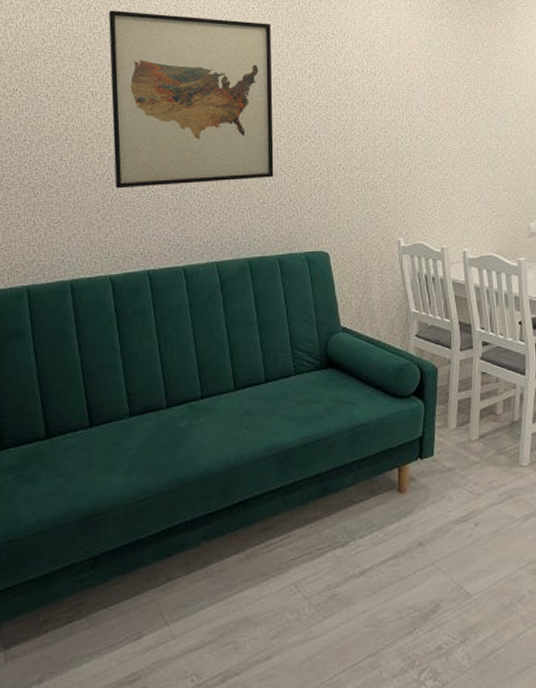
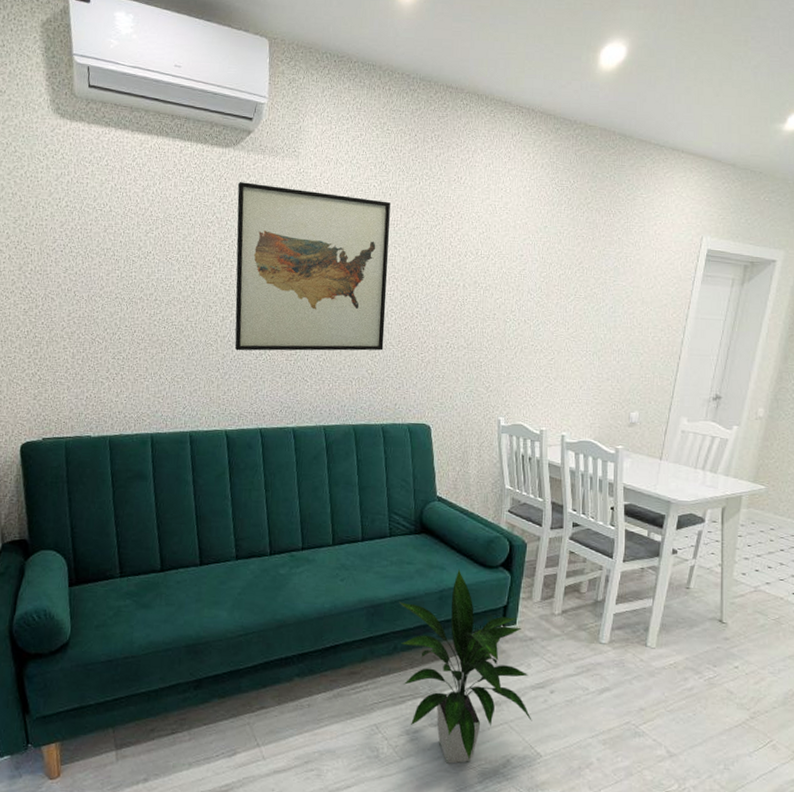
indoor plant: none [310,402,459,617] -> present [399,569,532,764]

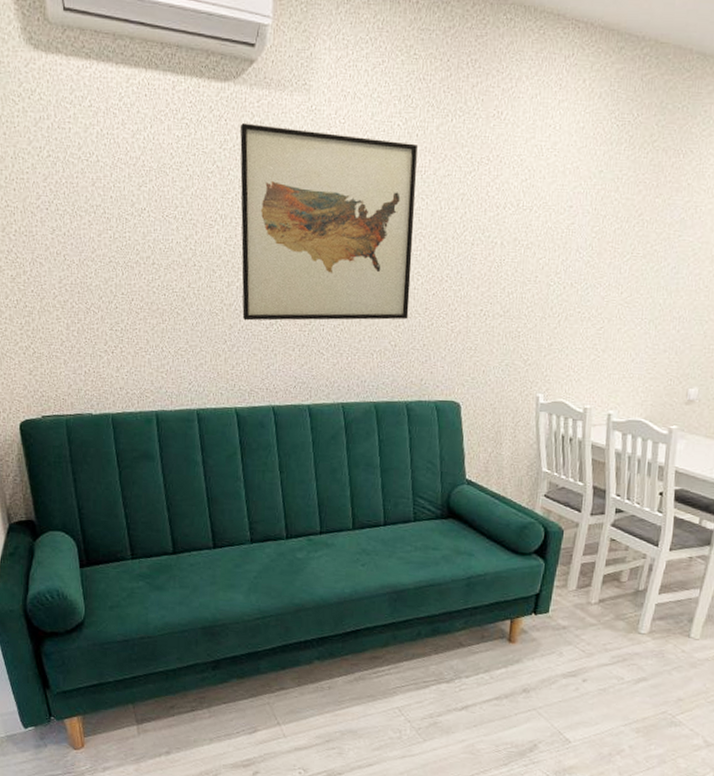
indoor plant: present [399,569,532,764] -> none [424,555,562,747]

